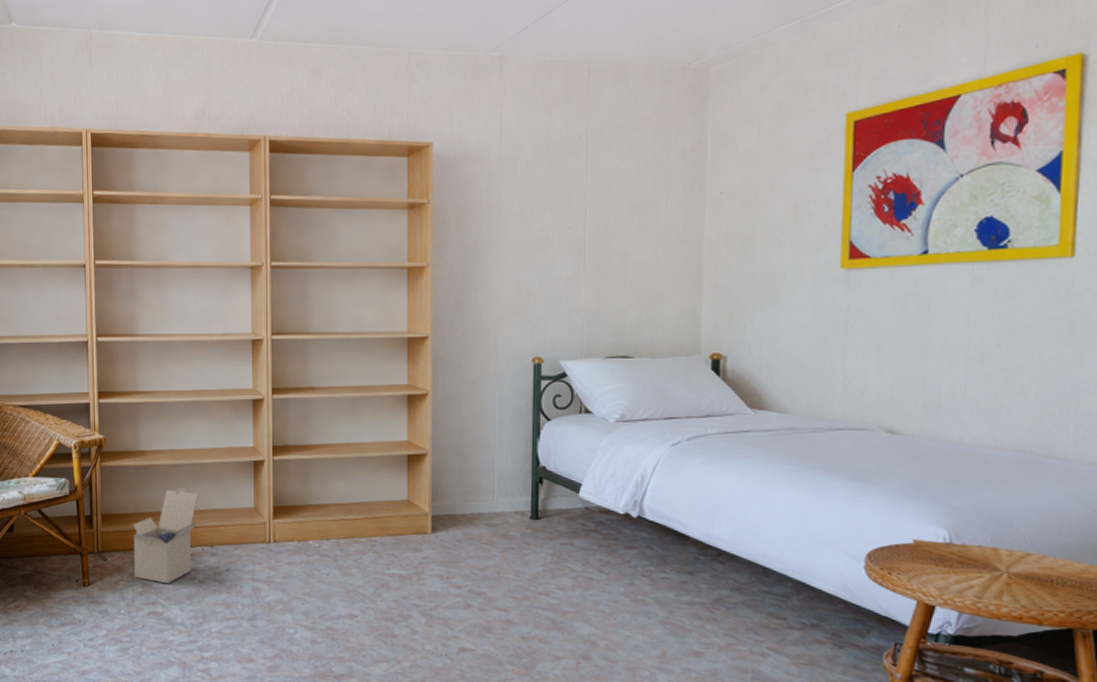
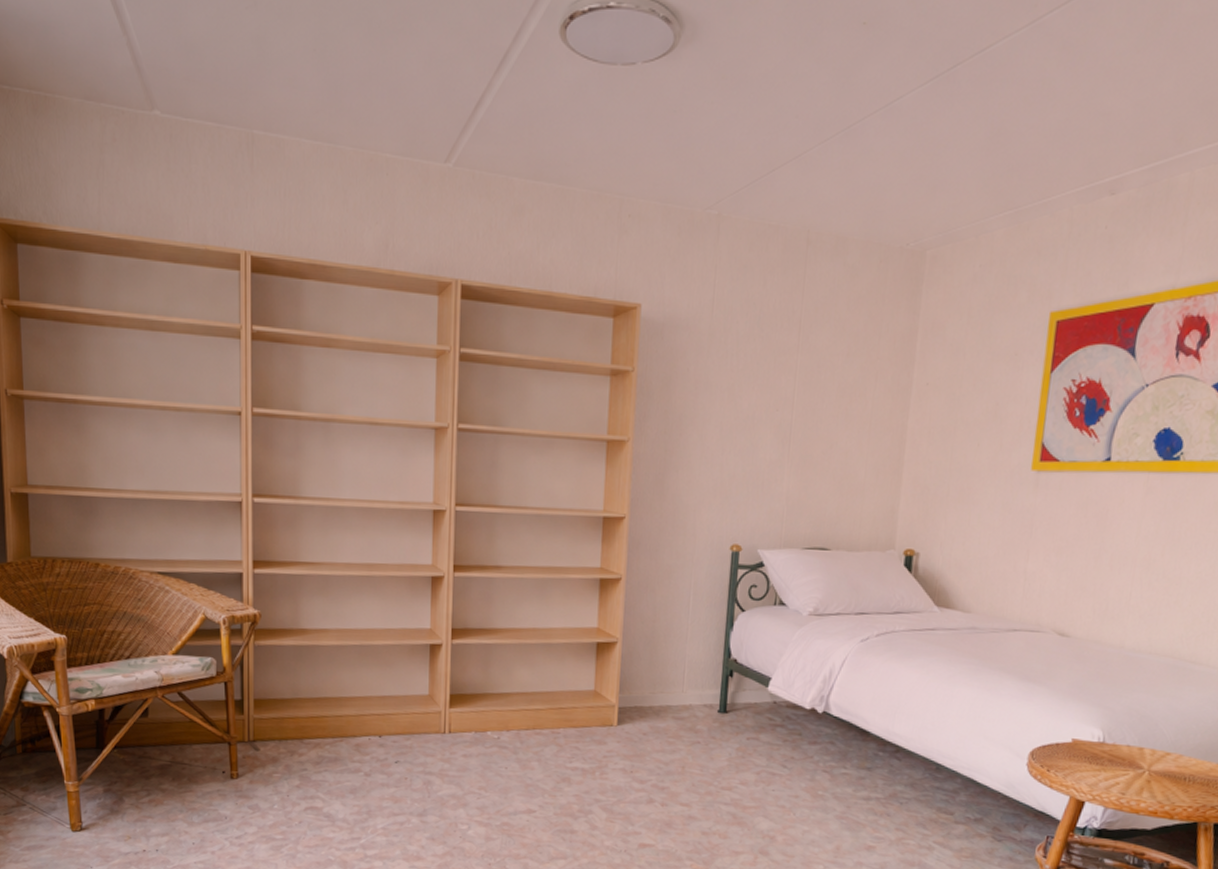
cardboard box: present [133,488,198,584] -> none [290,672,367,777]

